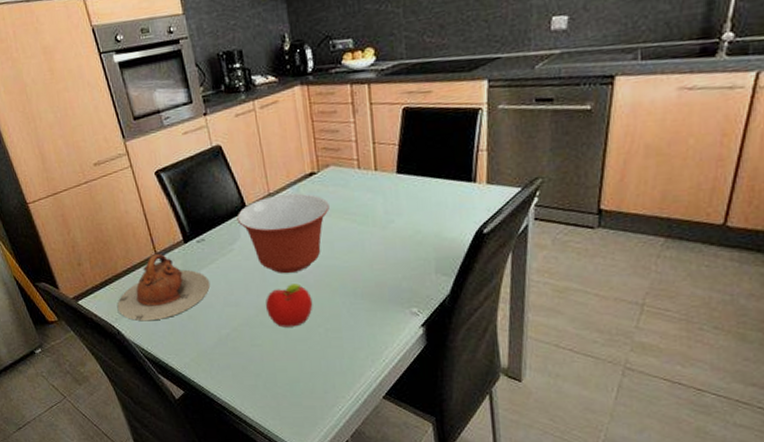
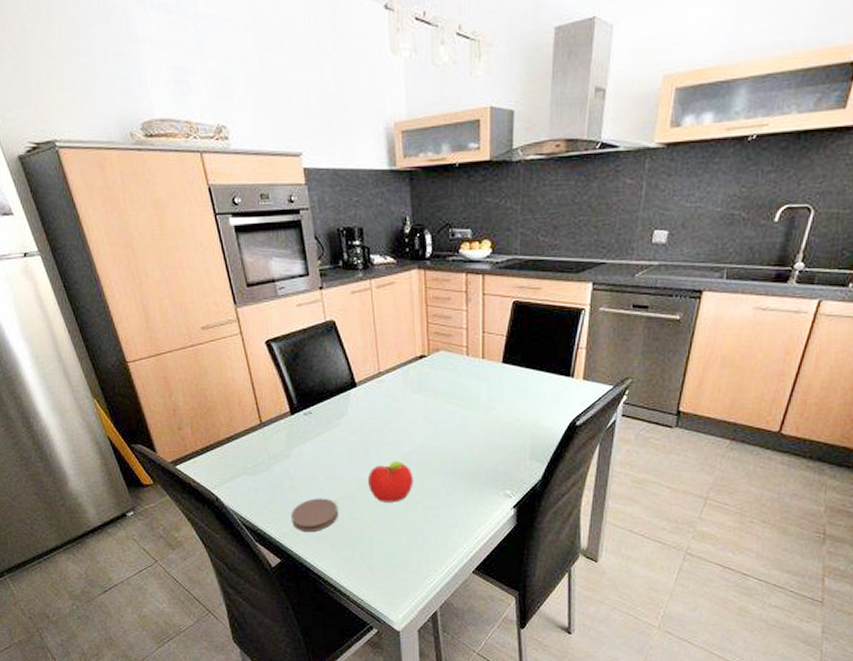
teapot: present [117,253,211,322] -> none [217,422,315,490]
coaster: none [191,326,238,361] -> present [291,498,338,531]
mixing bowl: present [237,193,329,274] -> none [346,374,436,451]

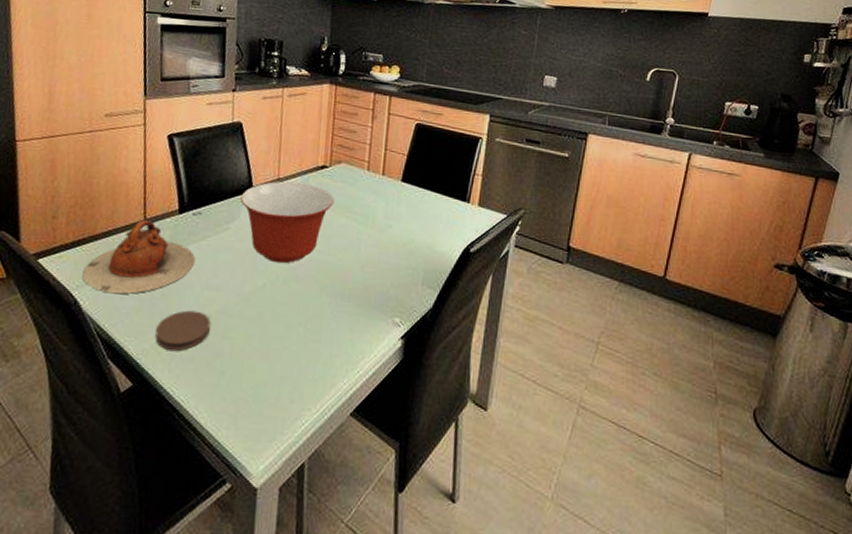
teapot: none [217,422,315,490] -> present [82,219,196,294]
mixing bowl: none [346,374,436,451] -> present [240,181,334,264]
fruit: present [368,461,414,502] -> none [248,274,299,323]

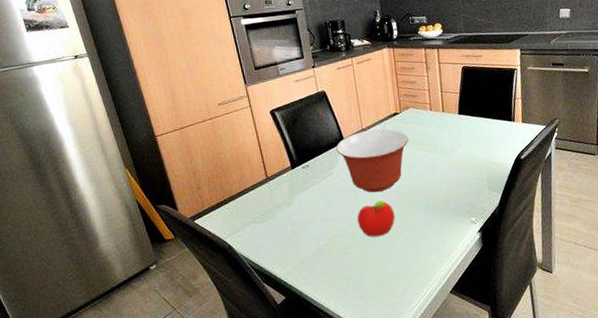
teapot: present [82,219,196,294] -> none [230,177,312,237]
coaster: present [155,310,211,351] -> none [294,238,334,269]
fruit: none [248,274,299,323] -> present [357,200,395,237]

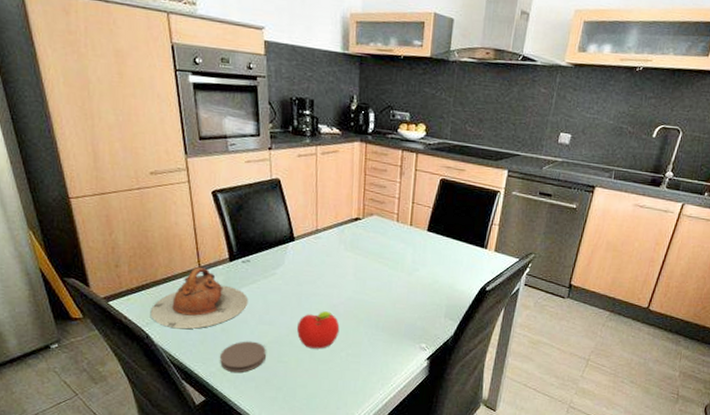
teapot: none [230,177,312,237] -> present [150,266,249,329]
coaster: none [294,238,334,269] -> present [220,341,266,372]
mixing bowl: present [336,129,409,193] -> none [284,232,368,302]

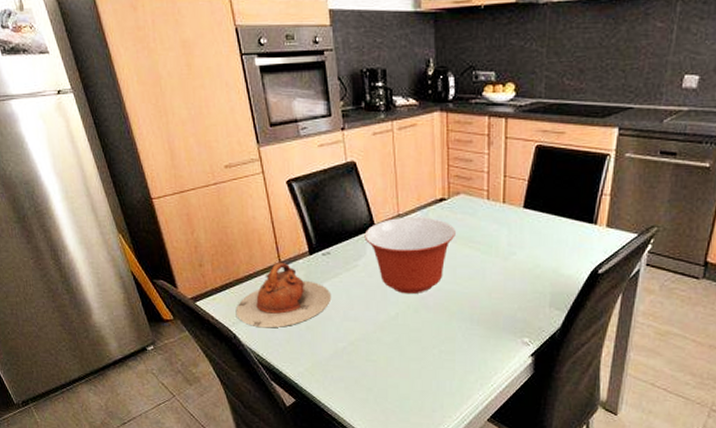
coaster: present [220,341,266,372] -> none [307,339,353,373]
mixing bowl: none [284,232,368,302] -> present [364,217,456,295]
fruit: present [297,311,340,349] -> none [385,304,430,346]

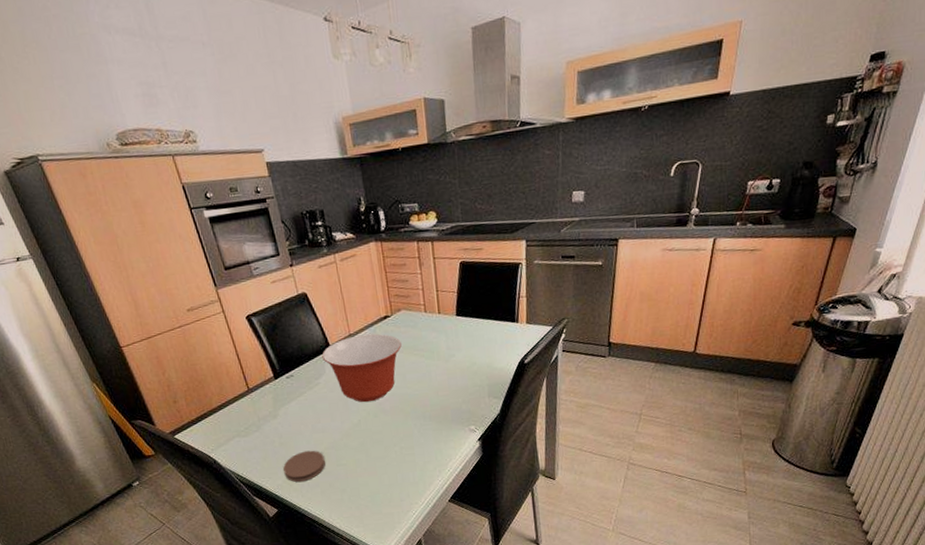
teapot: present [236,262,332,328] -> none [213,389,300,451]
coaster: none [307,339,353,373] -> present [283,450,326,482]

